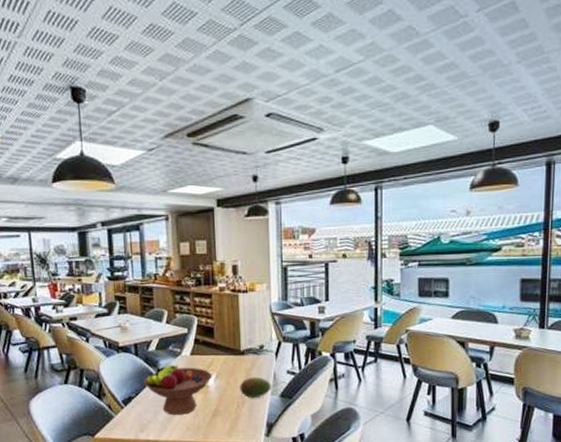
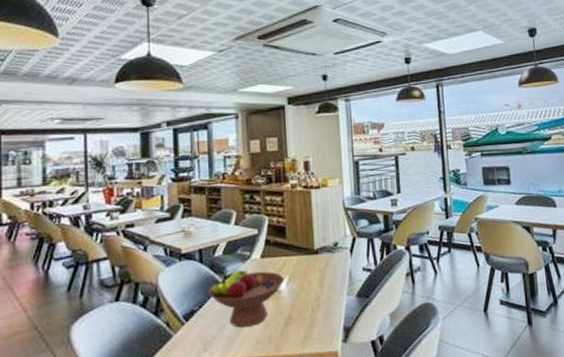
fruit: present [240,377,271,399] -> none [314,276,347,301]

